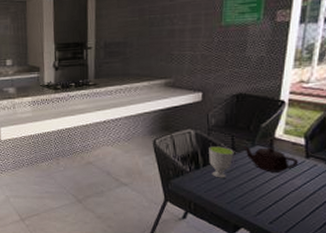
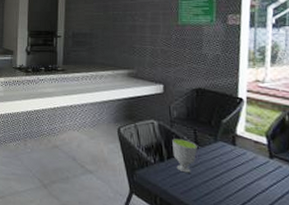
teapot: present [242,146,299,172] -> none [205,140,263,171]

